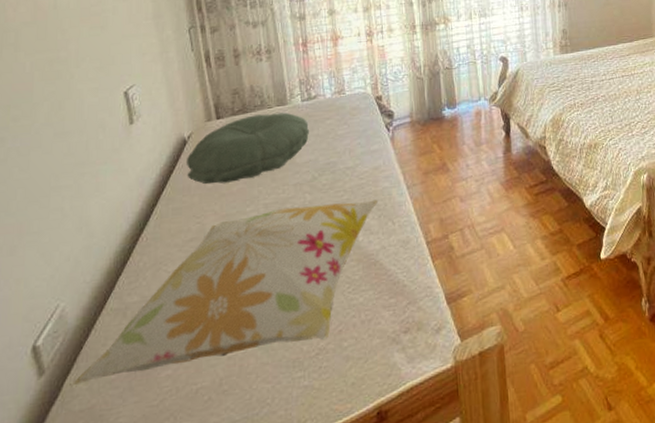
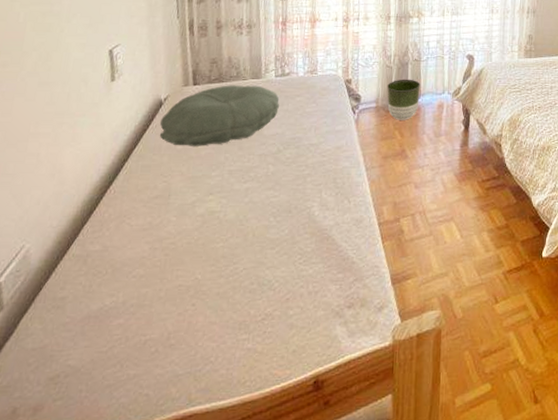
decorative pillow: present [71,200,378,387] -> none [27,176,336,325]
planter: none [420,88,456,133] -> present [387,79,420,120]

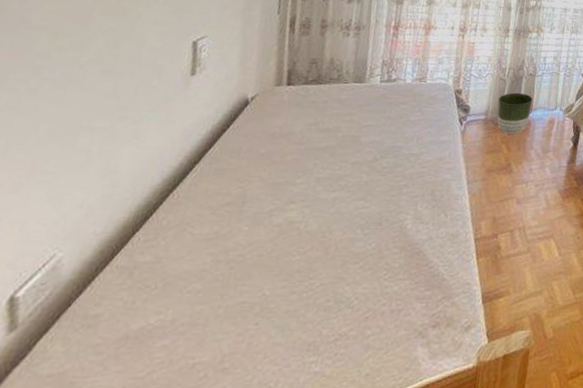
pillow: present [160,85,280,146] -> none [241,87,383,151]

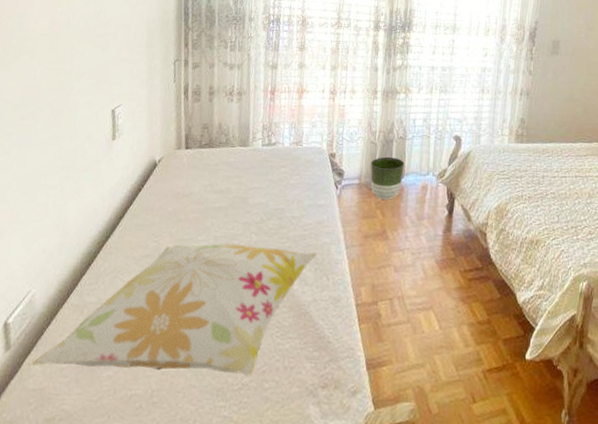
decorative pillow: none [45,184,435,347] -> present [29,243,316,376]

